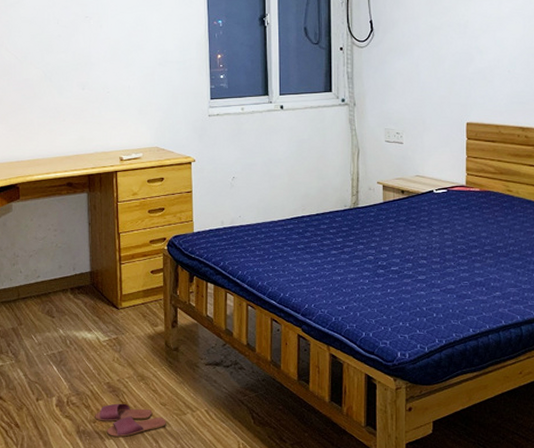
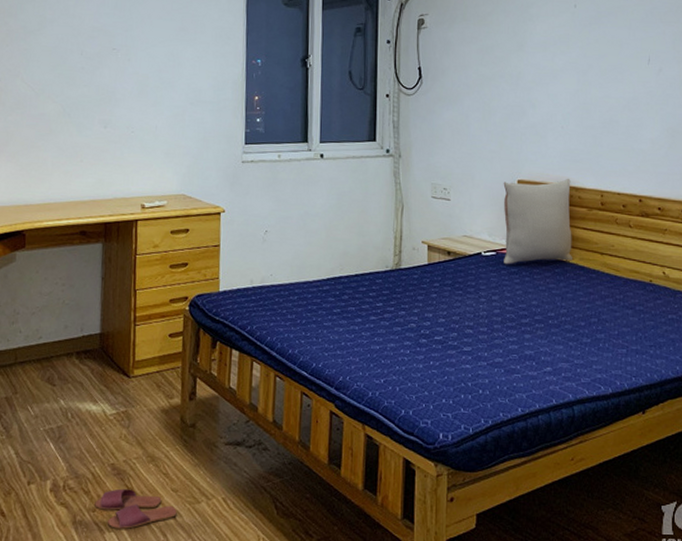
pillow: none [453,120,521,201] -> present [503,179,573,265]

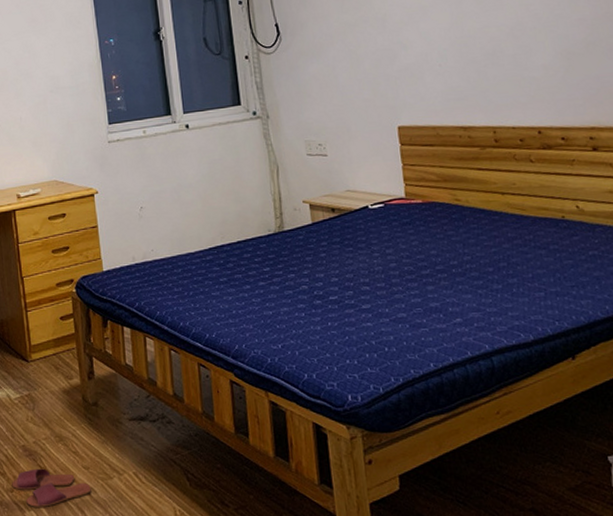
pillow: present [503,179,573,265] -> none [382,119,471,216]

